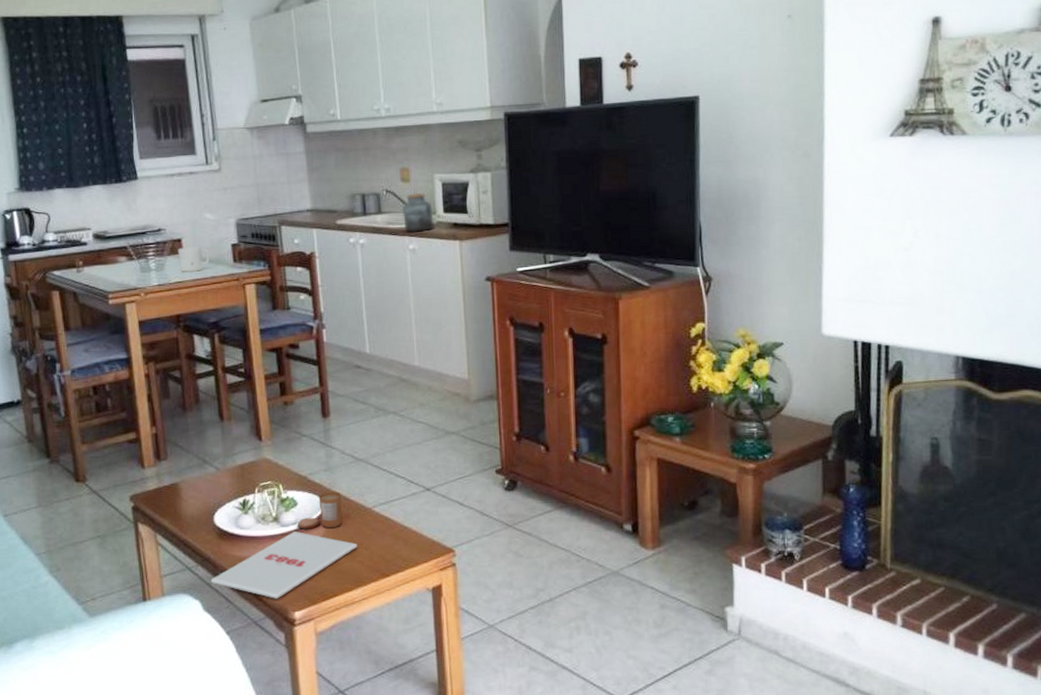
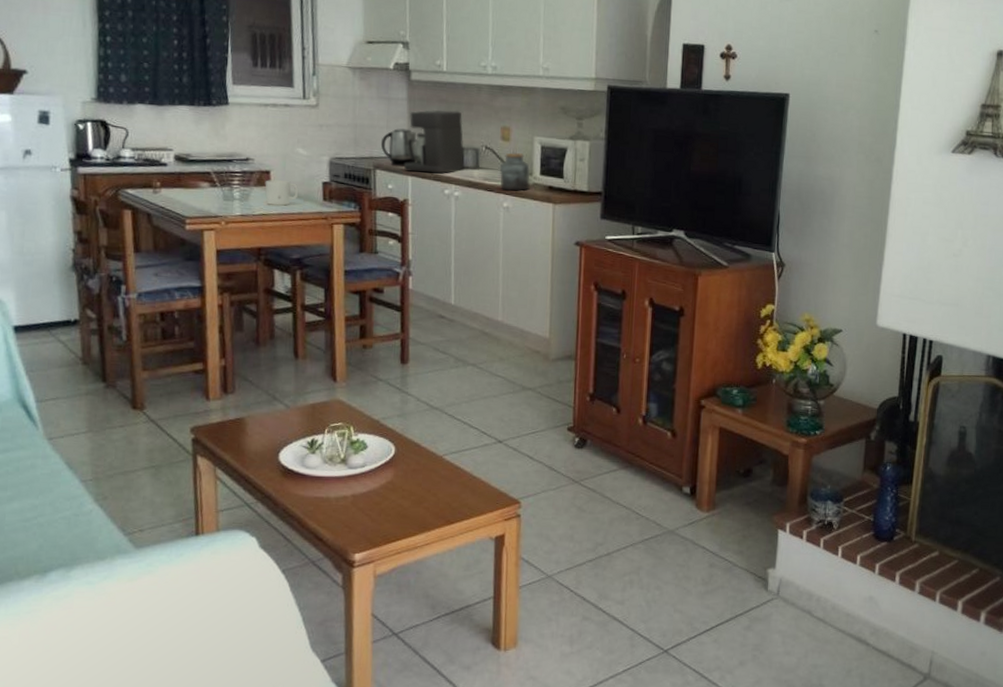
magazine: present [210,531,358,599] -> none [269,473,425,540]
kettle: none [283,182,320,221] -> present [380,128,417,167]
candle: present [298,491,343,529] -> none [366,437,414,474]
coffee maker: none [308,157,367,224] -> present [404,110,464,174]

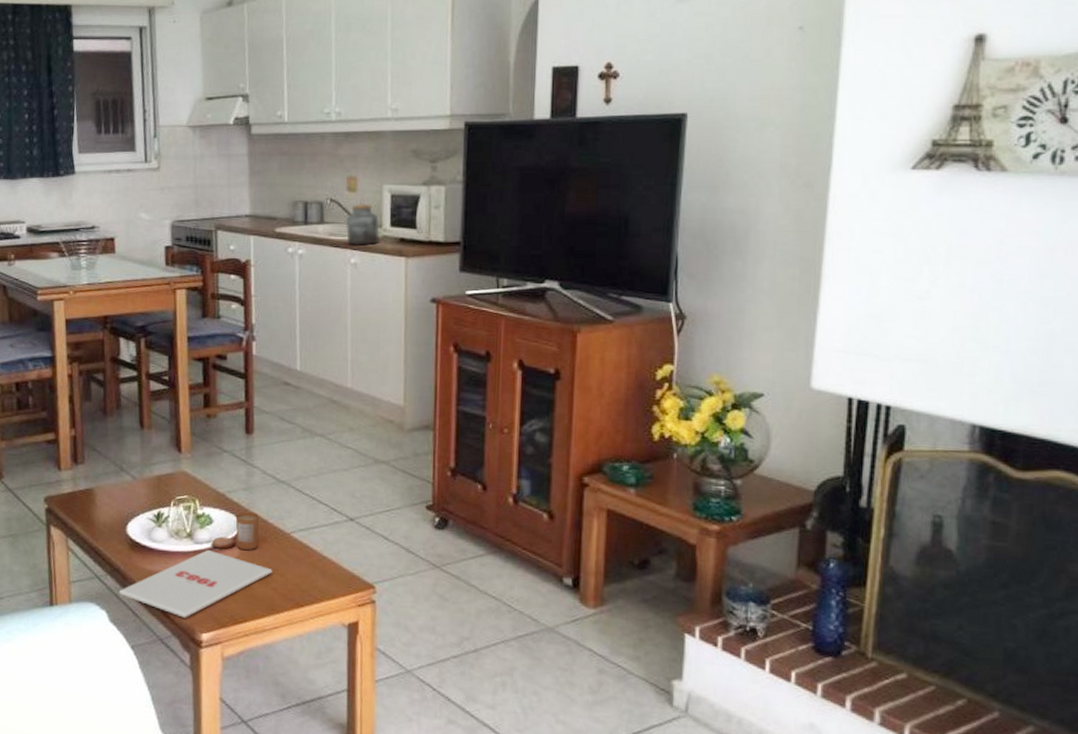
mug: present [264,180,299,206] -> none [109,247,142,273]
magazine: none [269,473,425,540] -> present [118,549,273,618]
candle: none [366,437,414,474] -> present [212,512,260,551]
kettle: present [380,128,417,167] -> none [221,186,259,227]
coffee maker: present [404,110,464,174] -> none [246,162,308,231]

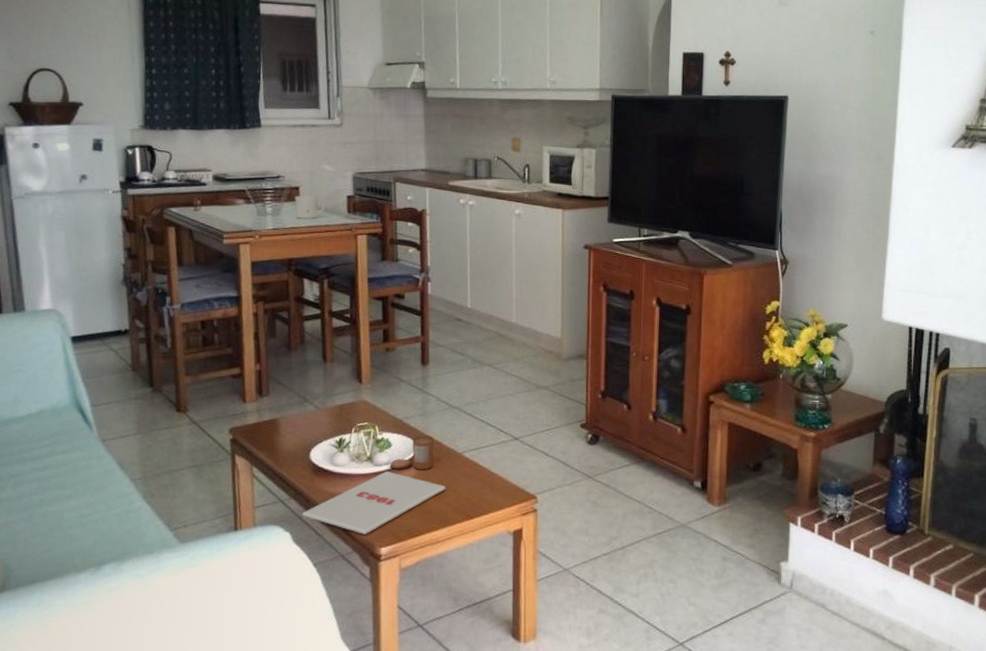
mug: none [109,247,142,273] -> present [294,195,326,219]
jar: present [345,204,381,247] -> none [511,162,541,199]

